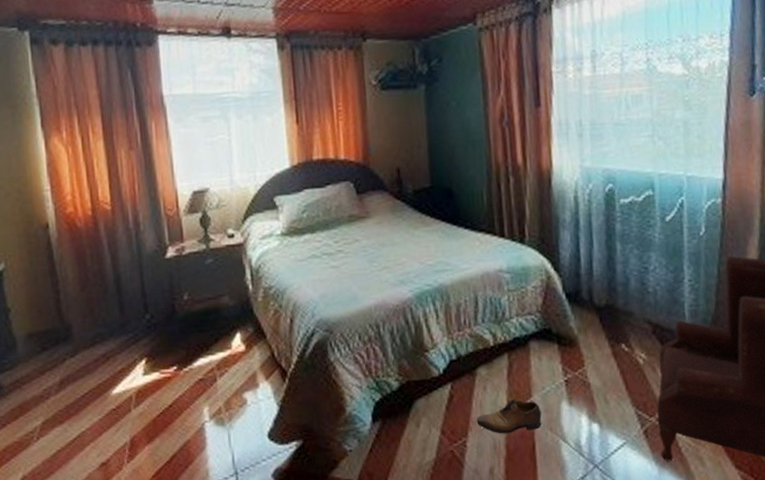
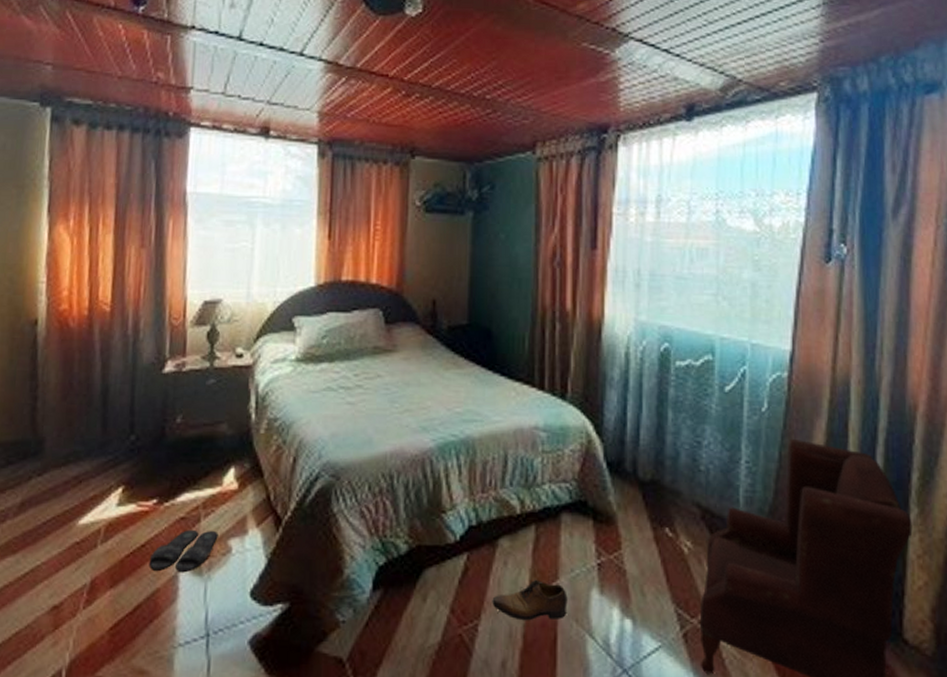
slippers: none [177,387,234,425] -> present [149,529,218,572]

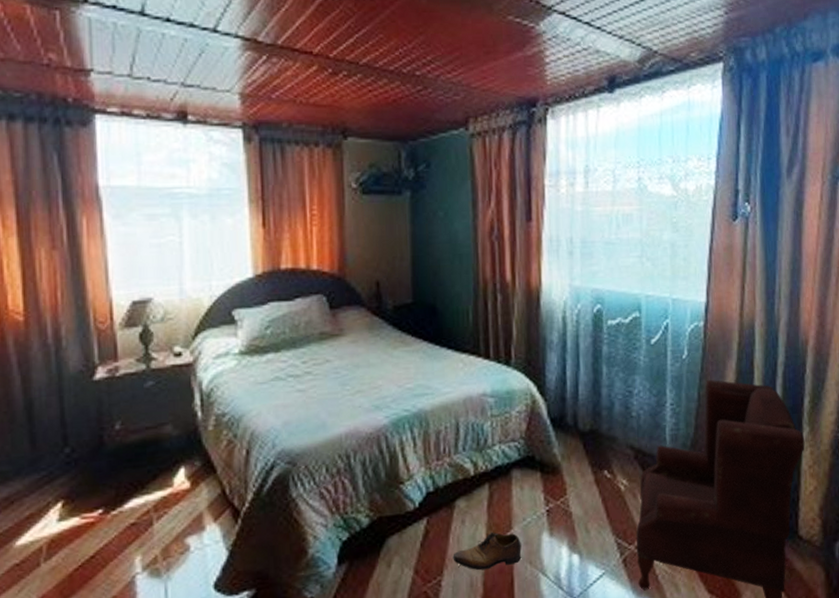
slippers: present [149,529,218,572] -> none [101,531,174,580]

